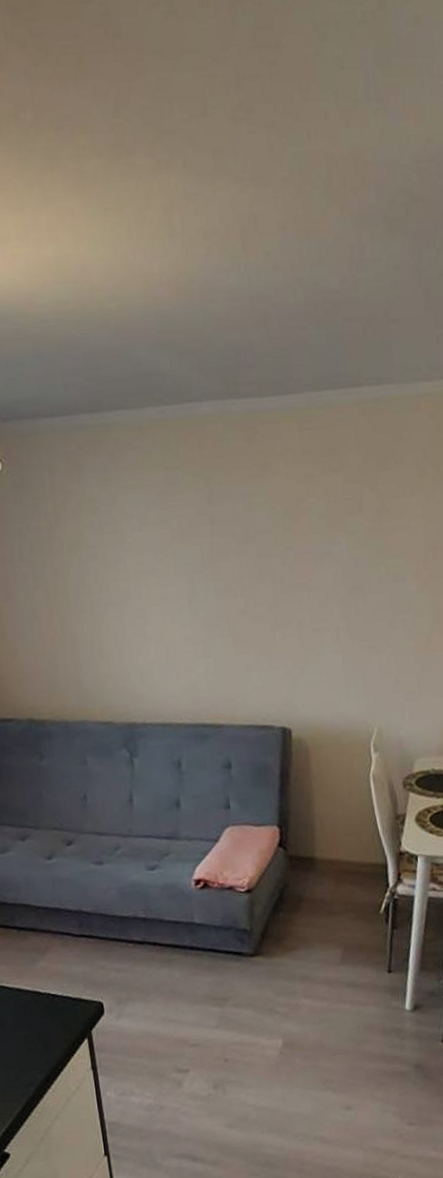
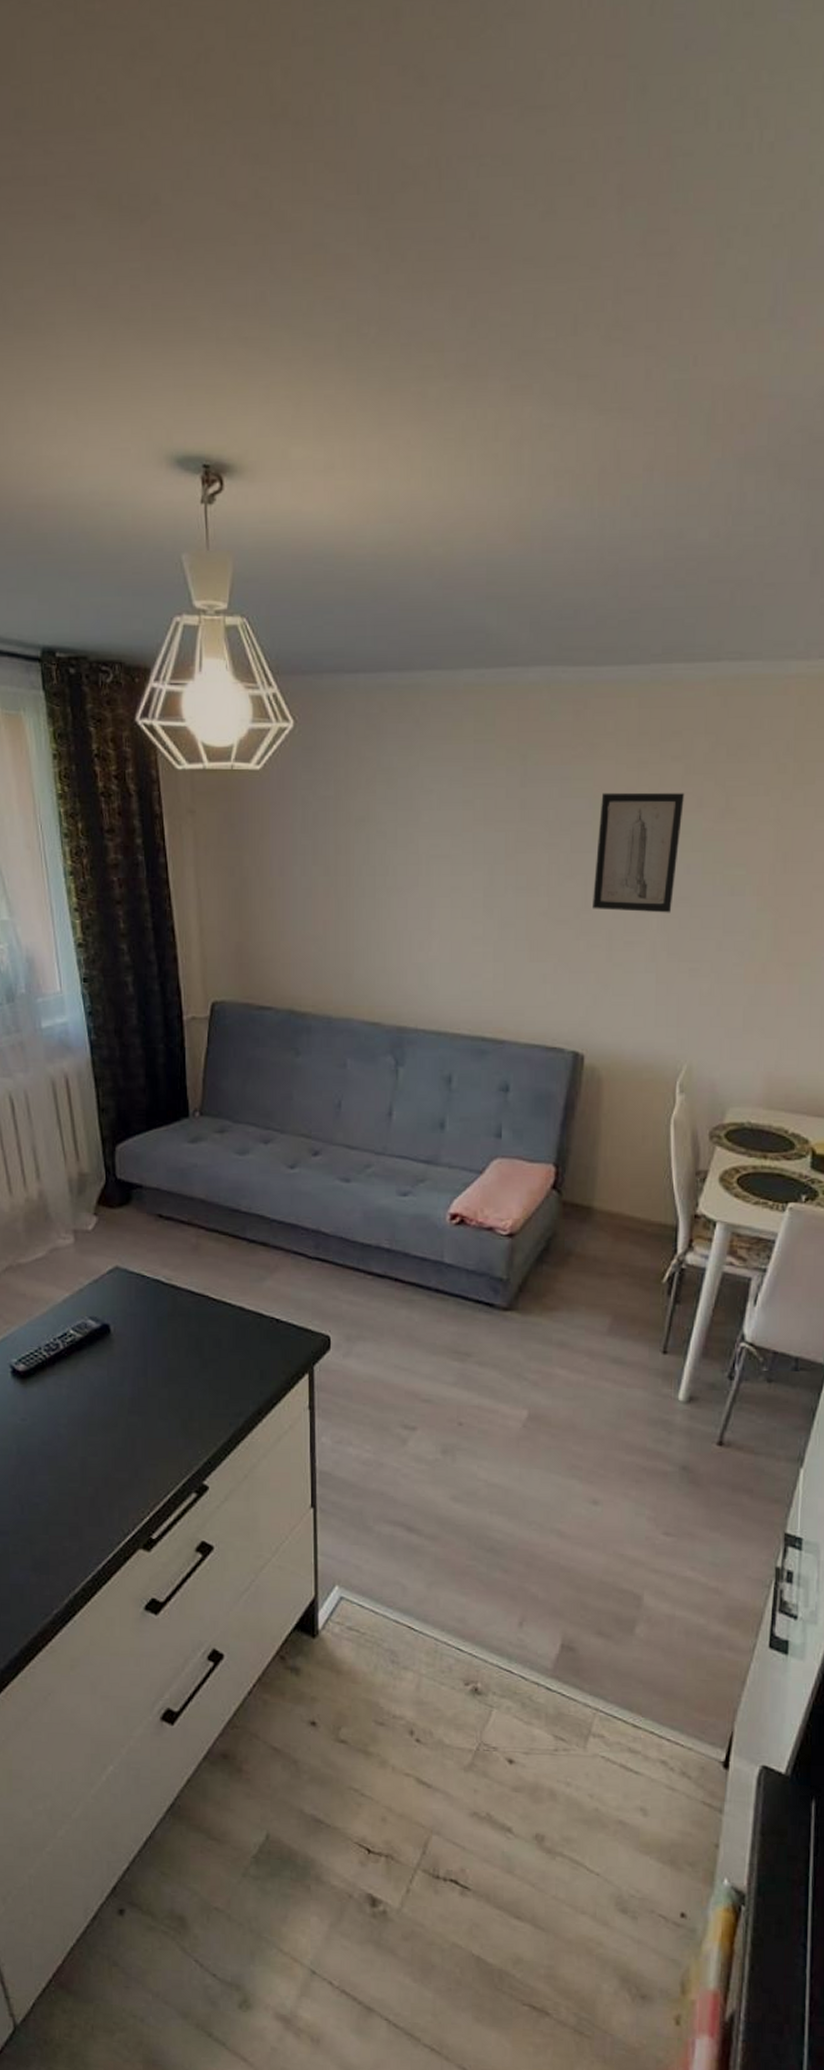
wall art: none [277,499,348,604] -> present [593,792,684,913]

